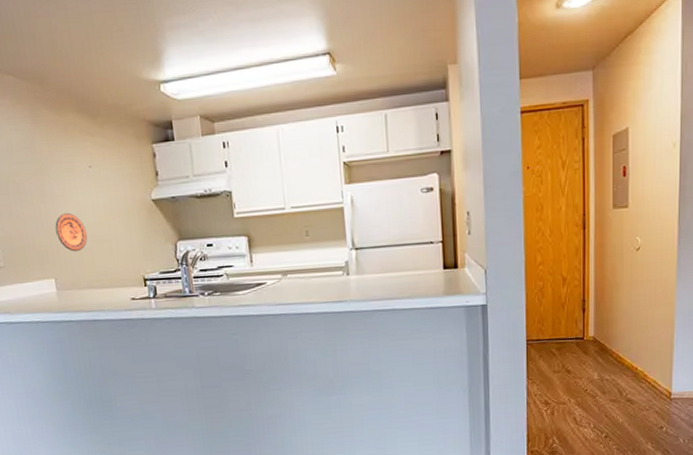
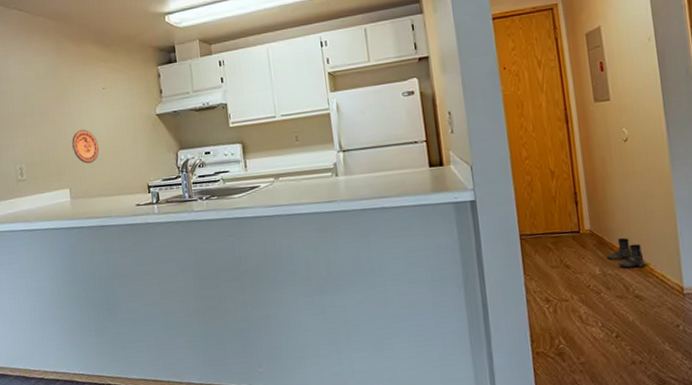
boots: none [606,345,640,374] -> present [606,238,645,268]

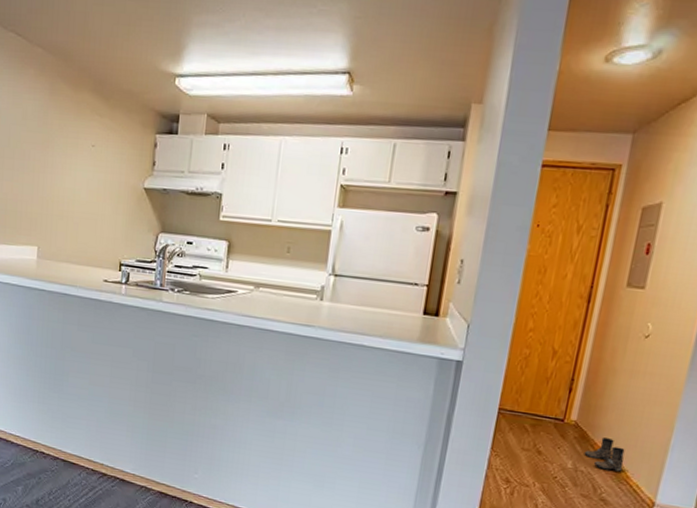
decorative plate: present [72,129,99,164] -> none [48,185,76,225]

